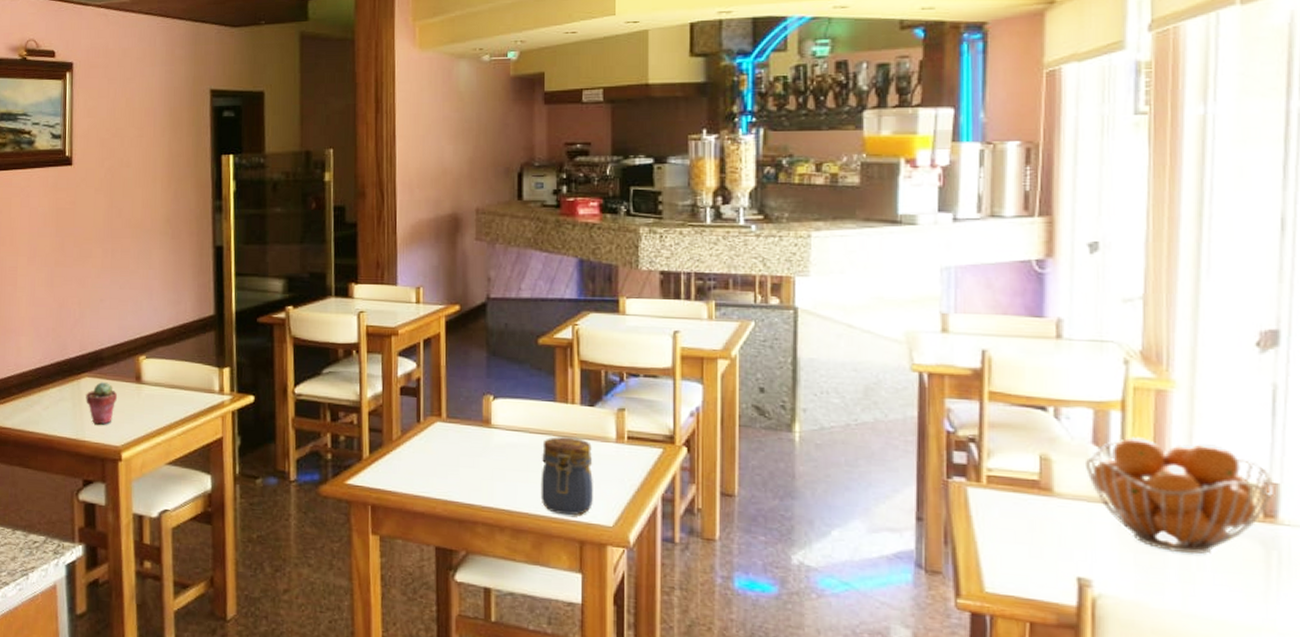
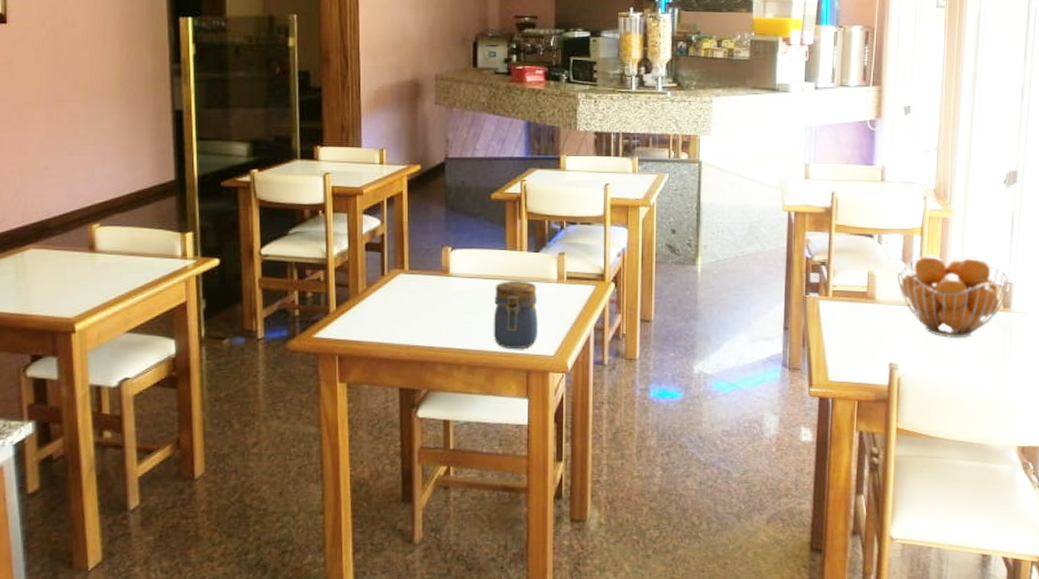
potted succulent: present [86,381,117,425] -> none [31,252,68,297]

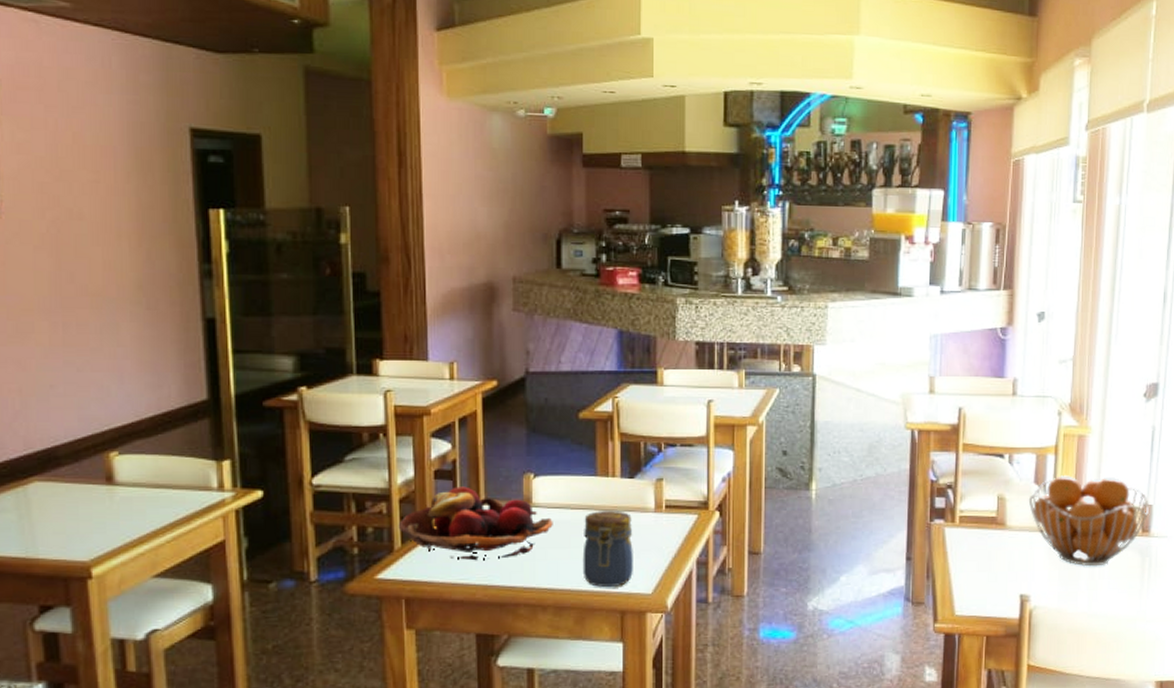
fruit basket: none [333,258,468,323] -> present [398,486,553,561]

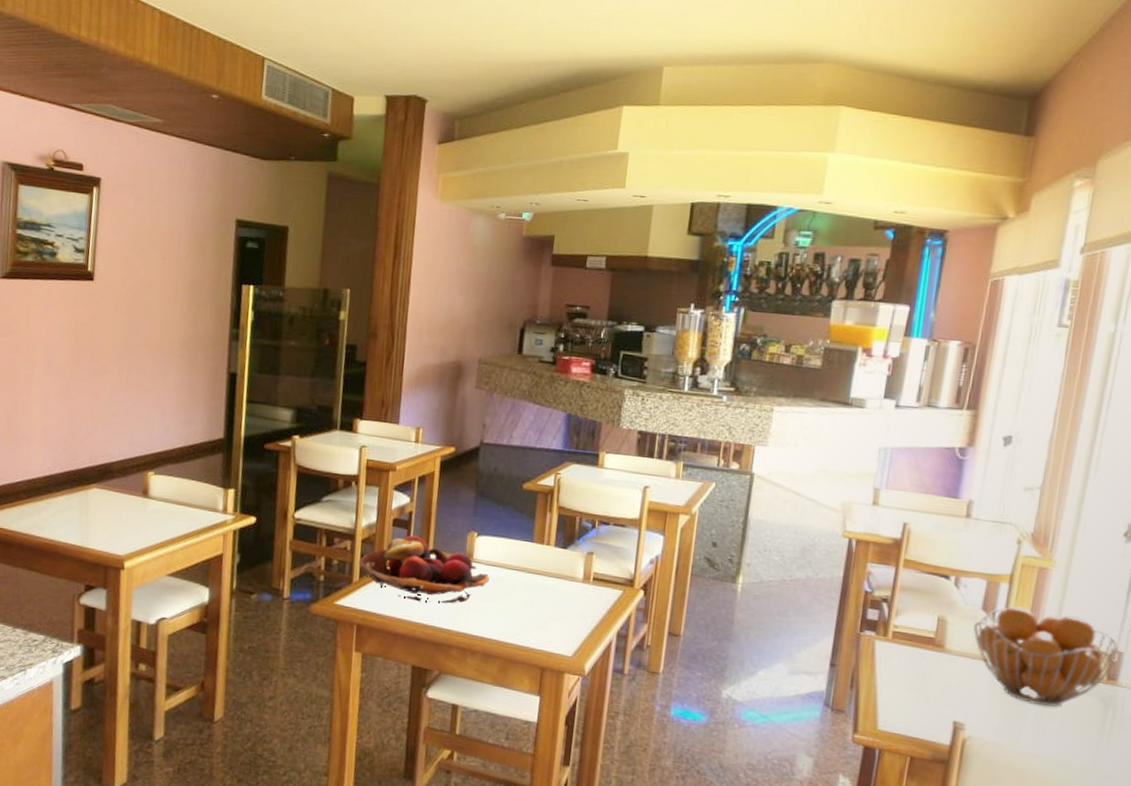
jar: present [582,510,633,588] -> none [510,573,561,645]

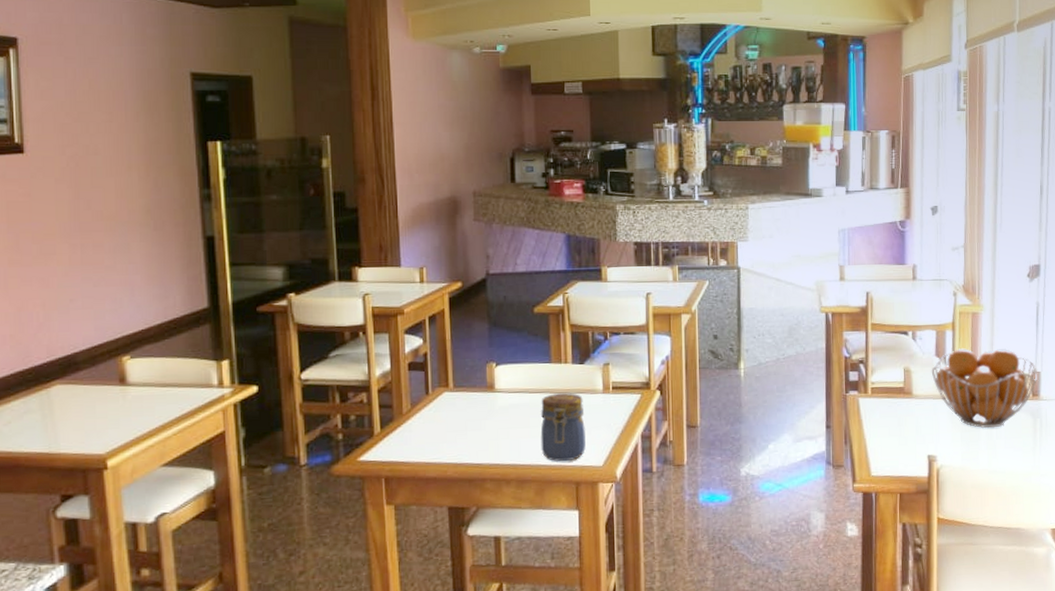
fruit basket: present [358,535,490,604] -> none [377,376,514,442]
jar: none [510,573,561,645] -> present [540,393,586,462]

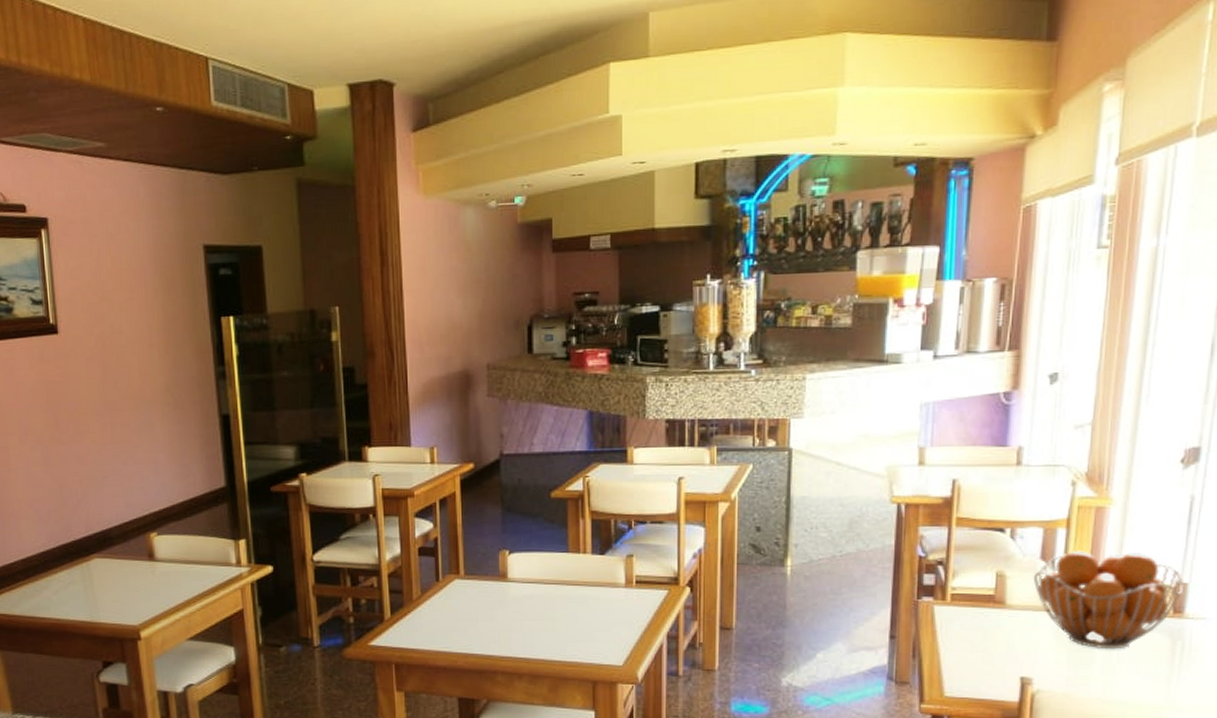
jar: present [540,393,586,462] -> none [555,585,604,659]

